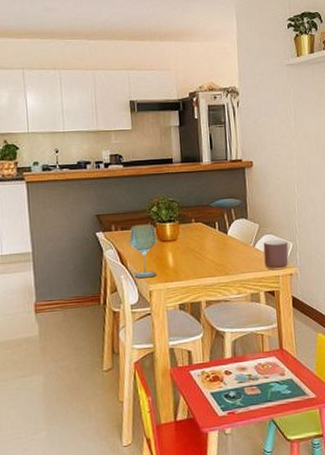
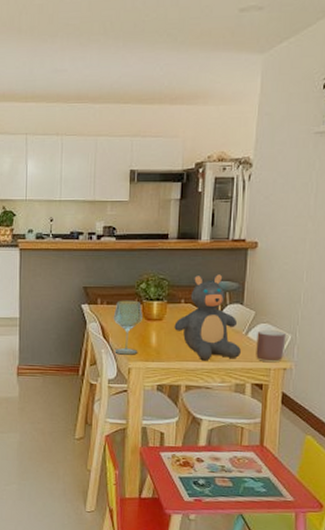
stuffed animal: none [188,192,251,276] -> present [174,273,241,361]

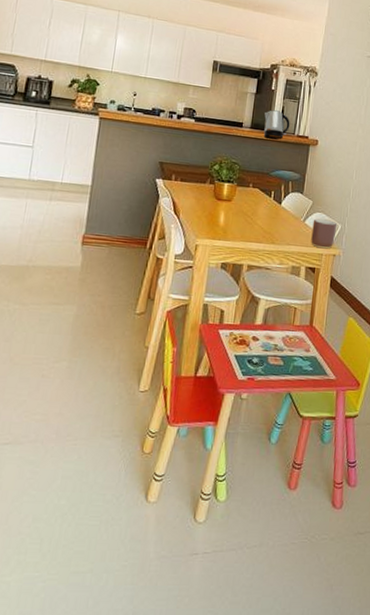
wine glass: present [113,300,144,355] -> none [184,178,214,232]
stuffed animal: present [174,273,241,361] -> none [241,163,299,243]
kettle: none [192,215,223,249] -> present [263,110,290,141]

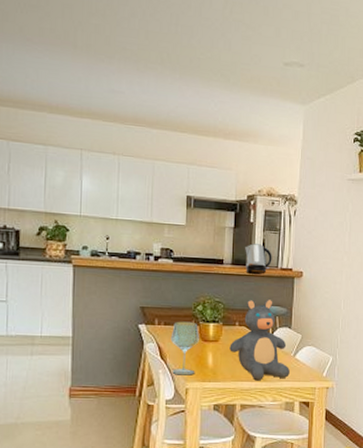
wine glass: none [184,178,214,232] -> present [170,321,200,376]
stuffed animal: none [241,163,299,243] -> present [229,298,290,381]
mug: present [311,218,338,249] -> none [303,352,328,382]

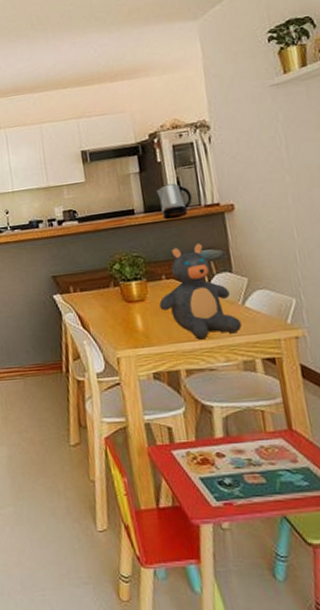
wine glass: present [170,321,200,376] -> none [89,283,125,344]

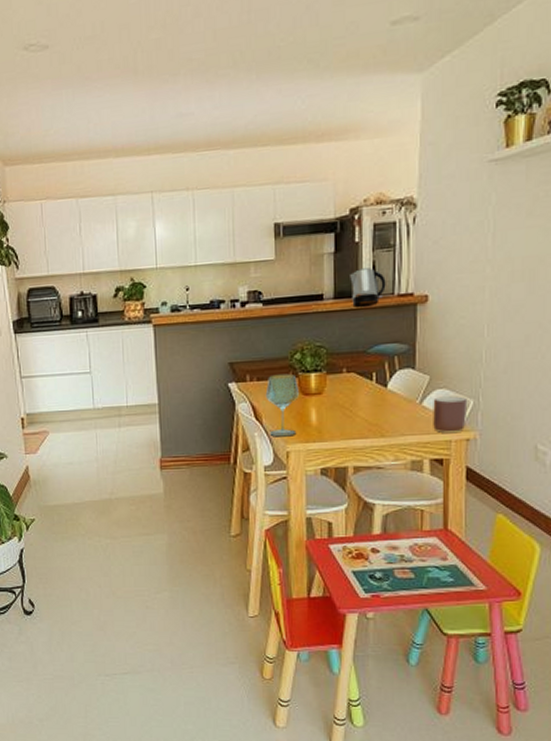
wine glass: none [89,283,125,344] -> present [265,373,300,437]
stuffed animal: present [159,242,242,340] -> none [336,335,415,437]
mug: none [255,295,293,333] -> present [433,396,468,434]

